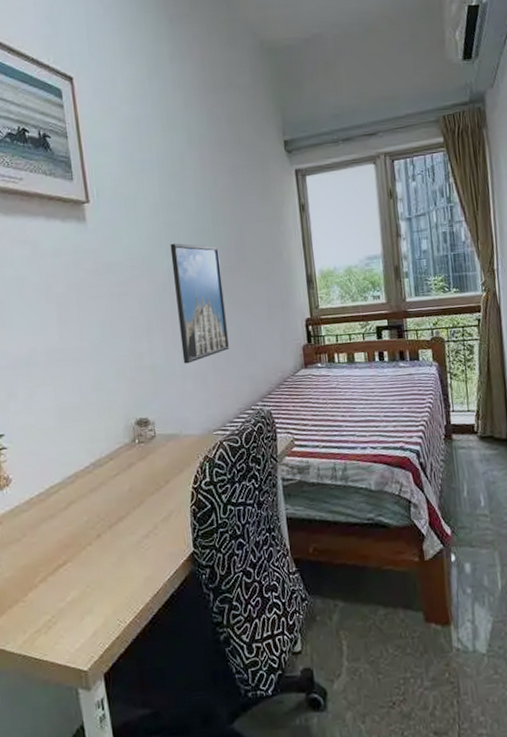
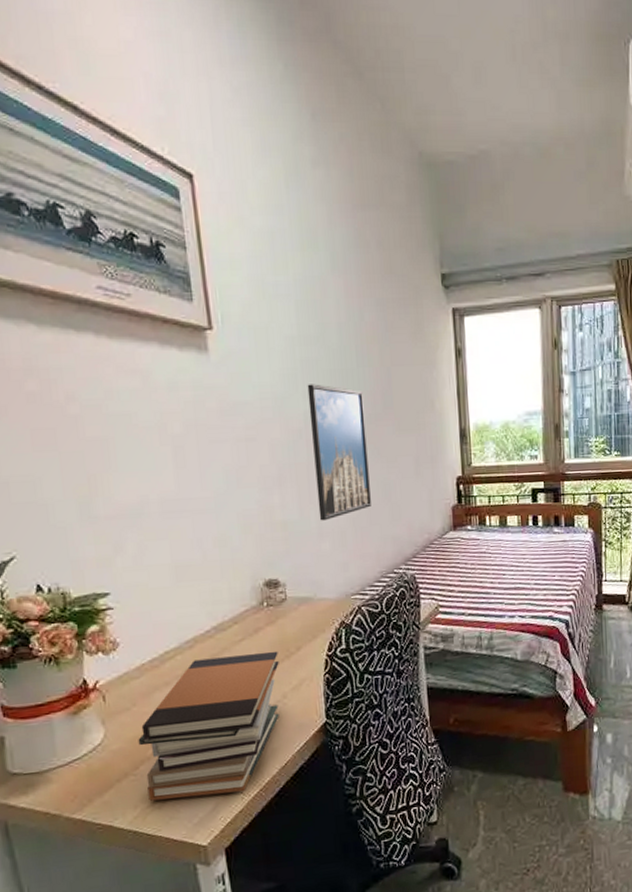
book stack: none [27,484,151,627] -> present [138,651,279,801]

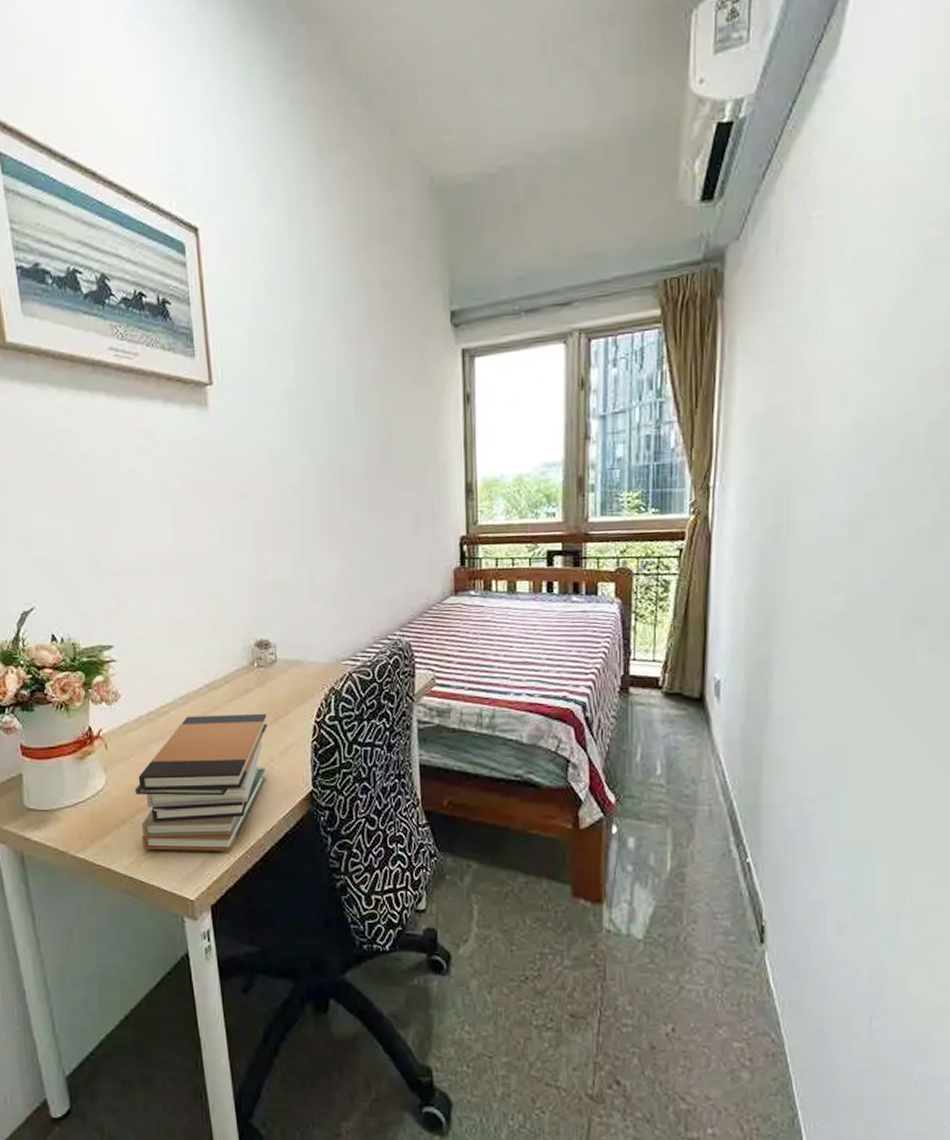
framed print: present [307,384,371,521] -> none [303,437,366,581]

